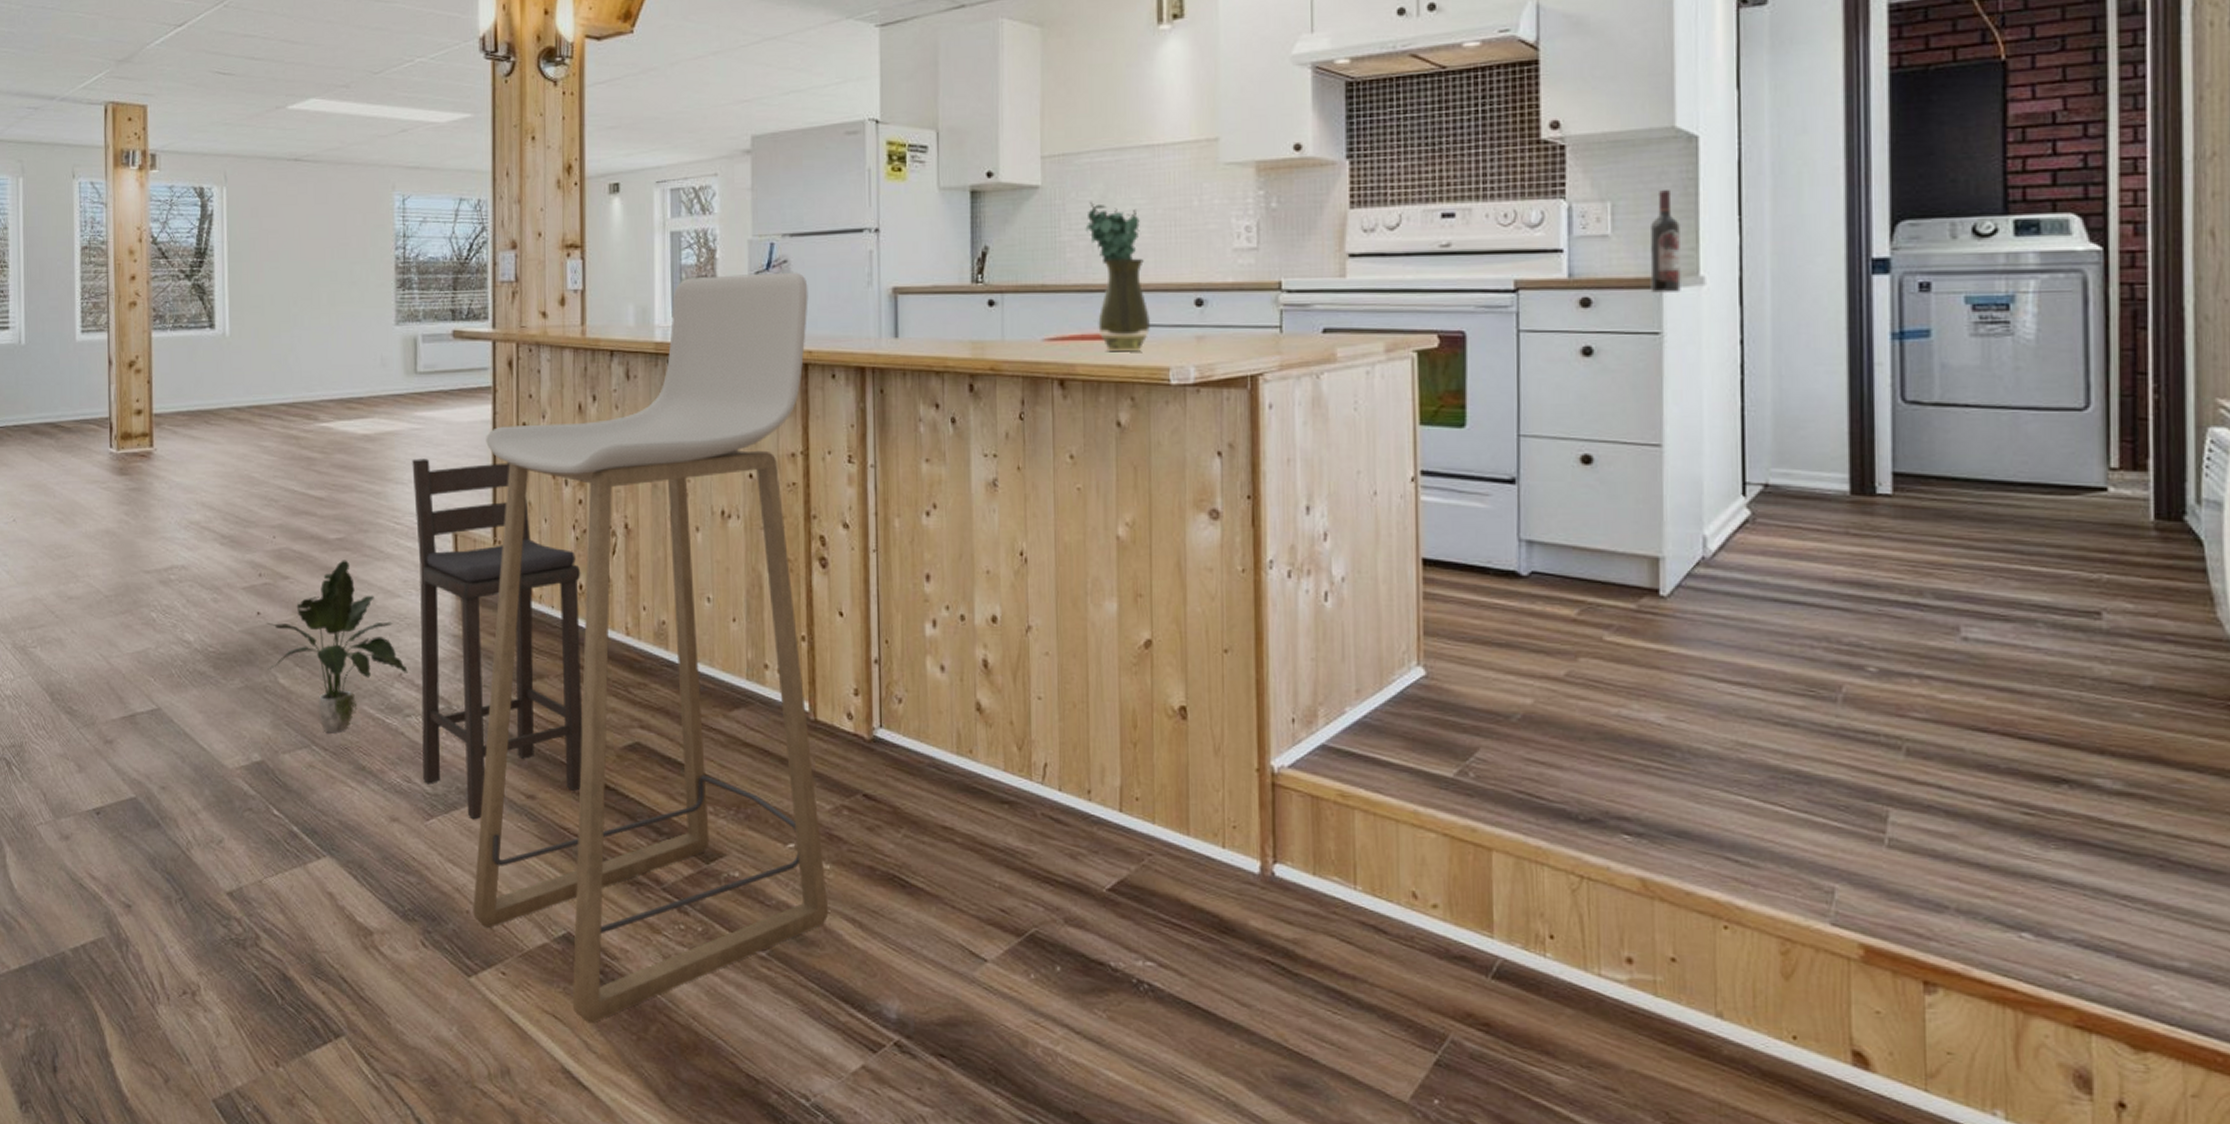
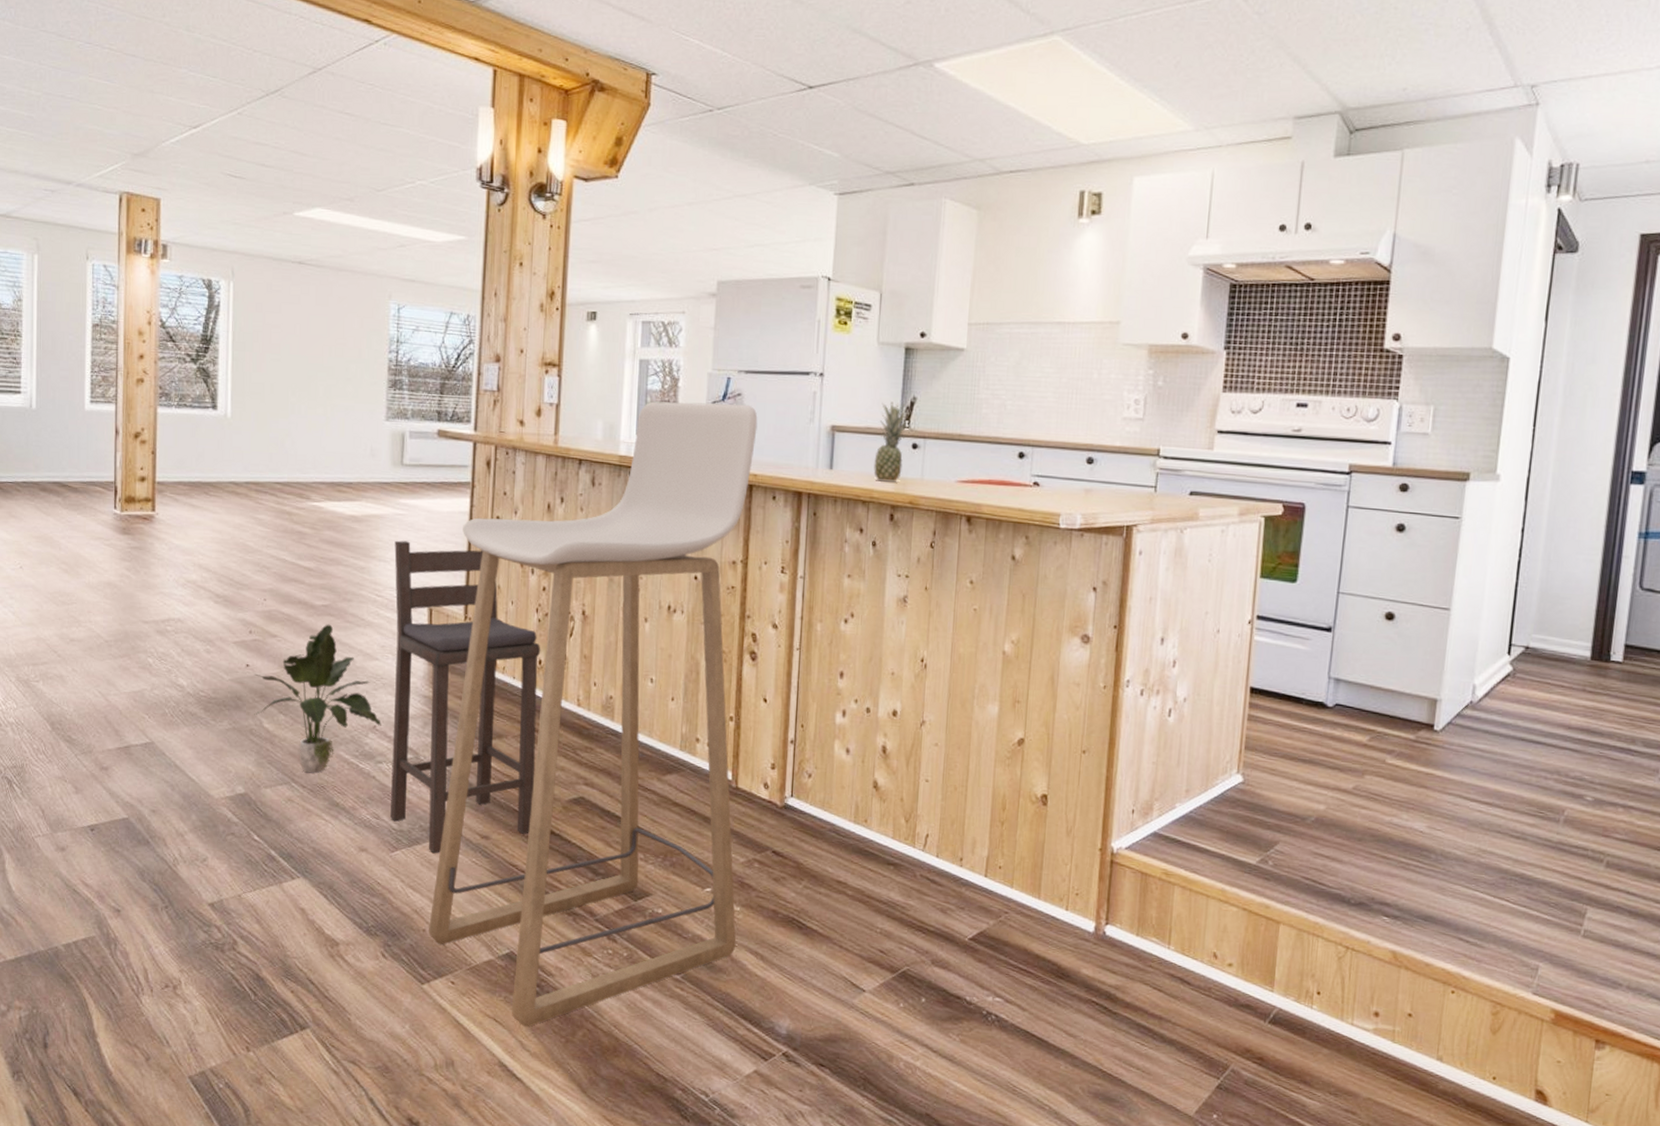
fruit: none [945,254,981,347] -> present [874,401,908,483]
vase: present [1085,201,1150,352] -> none [1000,366,1048,498]
wine bottle: present [1649,190,1681,293] -> none [1456,400,1486,485]

